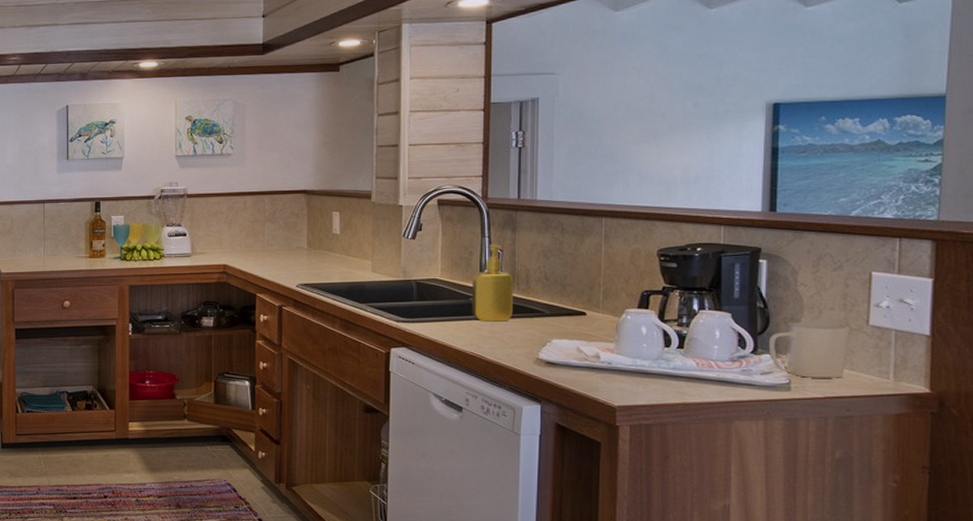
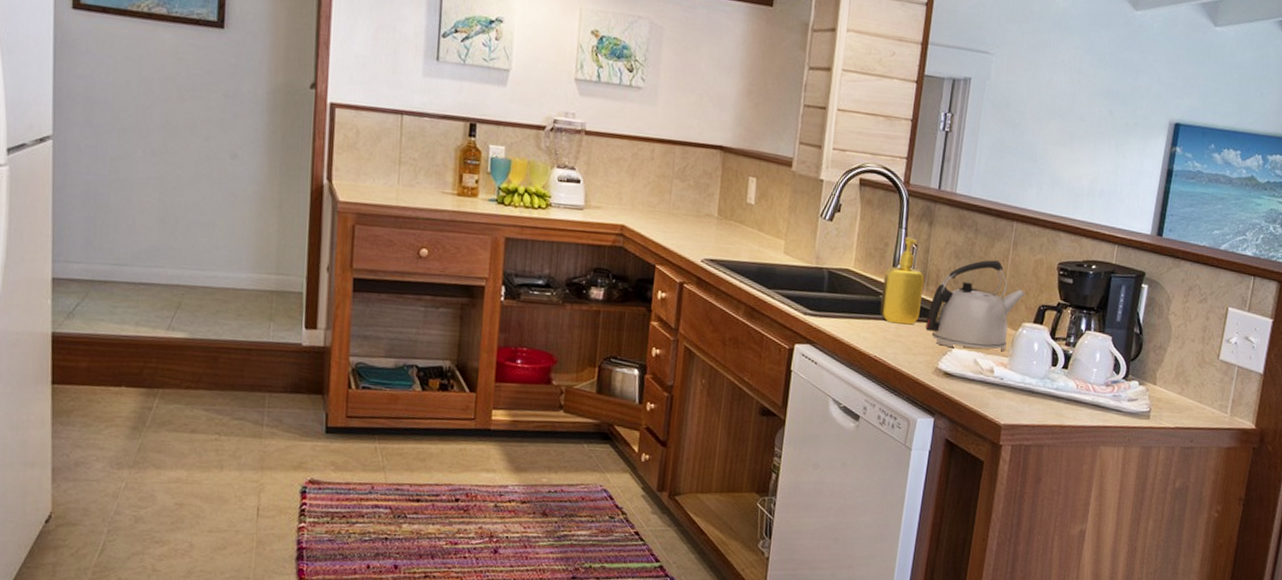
kettle: none [521,255,625,339] -> present [925,260,1026,352]
mug: present [768,322,850,378] -> none [1137,351,1204,410]

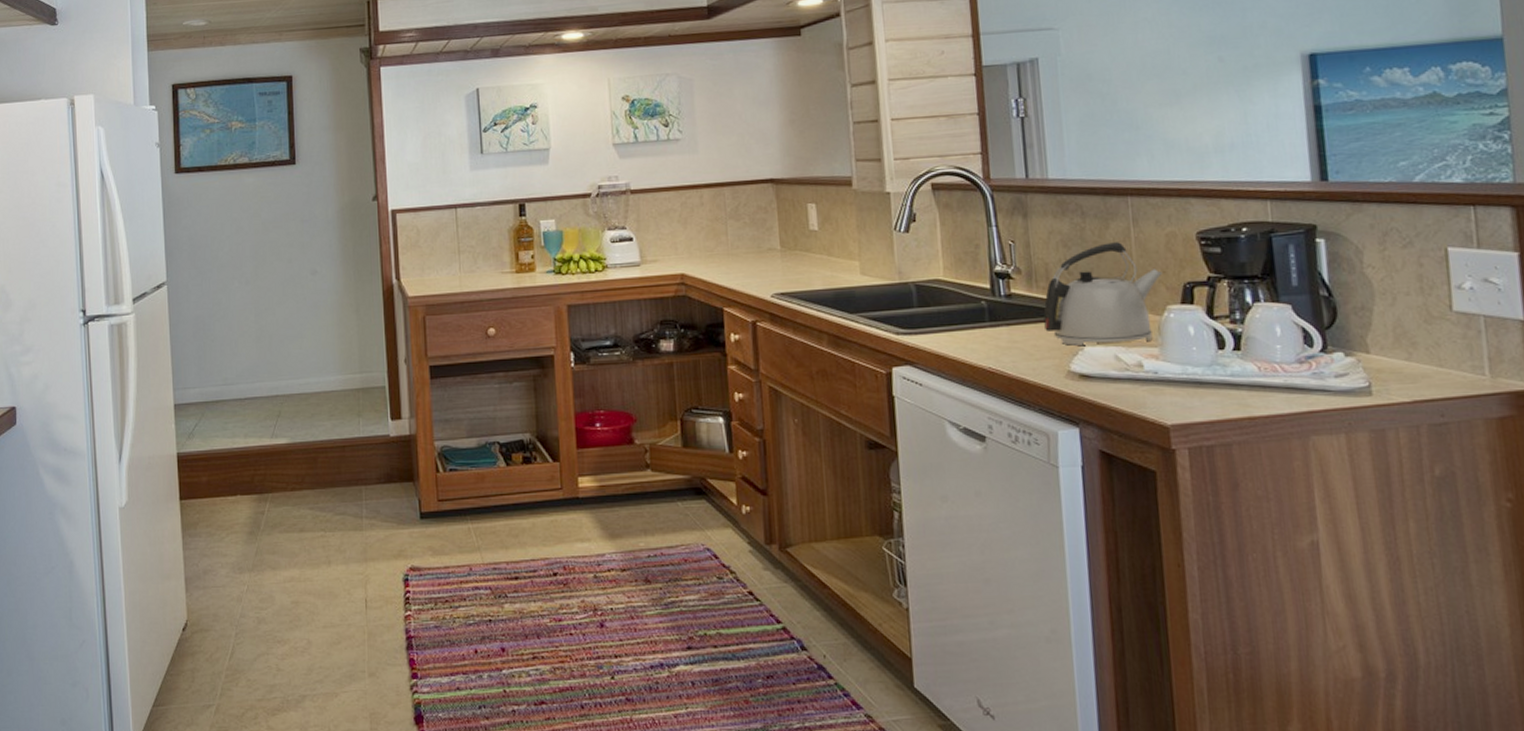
soap dispenser: present [879,236,925,325] -> none [982,234,1034,329]

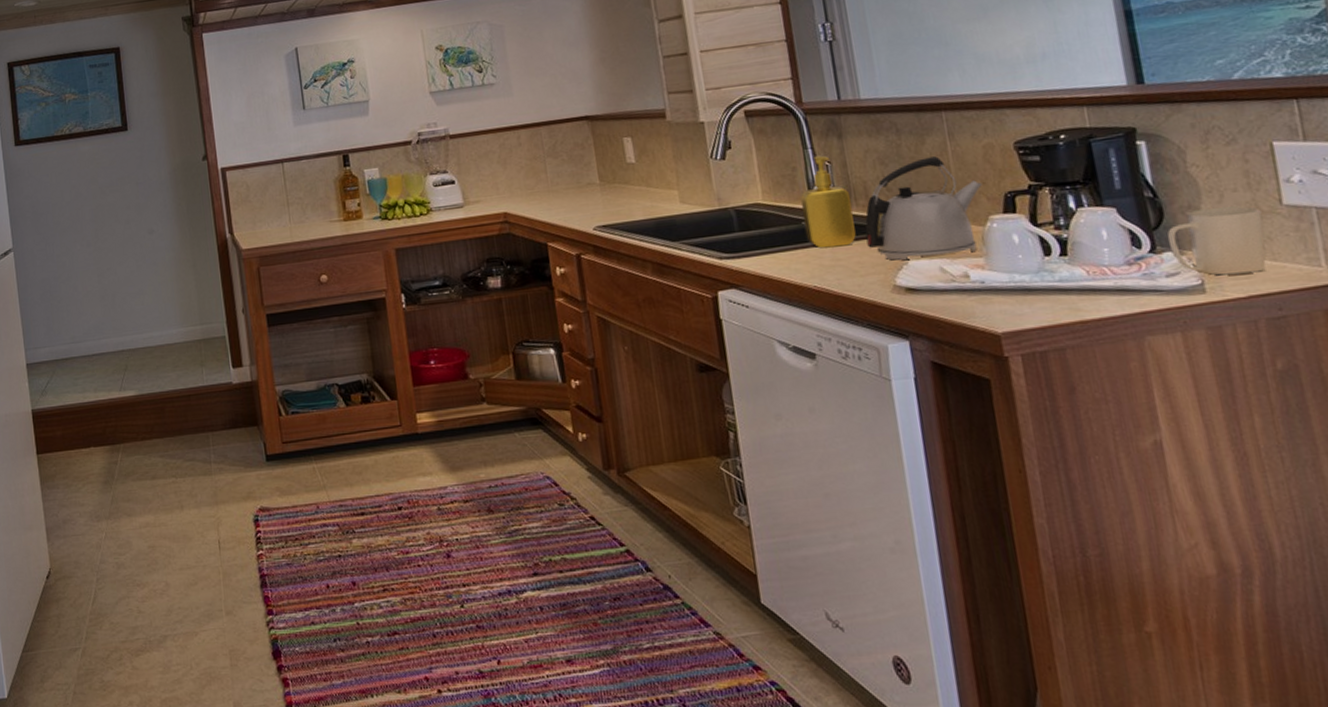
soap dispenser: none [982,234,1034,329] -> present [801,155,856,249]
mug: none [1338,310,1433,379] -> present [1167,206,1266,276]

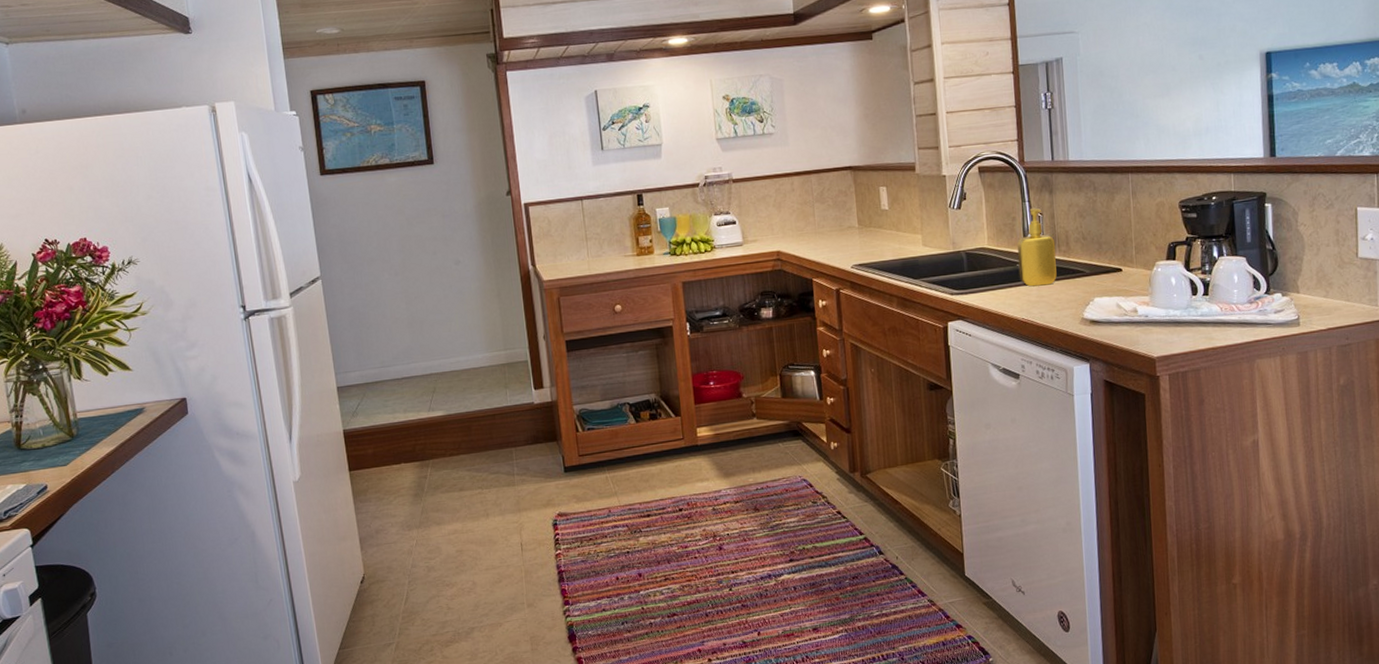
kettle: present [865,156,983,261] -> none [1064,211,1153,298]
mug: present [1167,206,1266,276] -> none [1278,258,1344,312]

